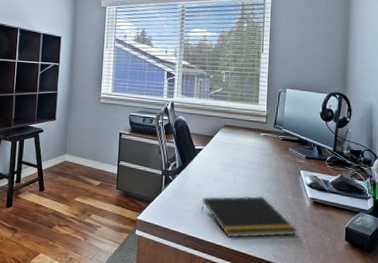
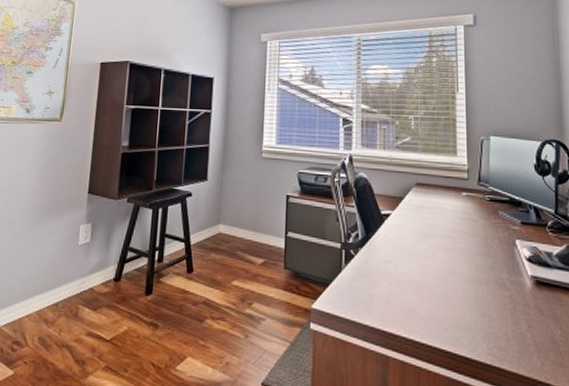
notepad: present [201,196,297,238] -> none [393,274,518,332]

